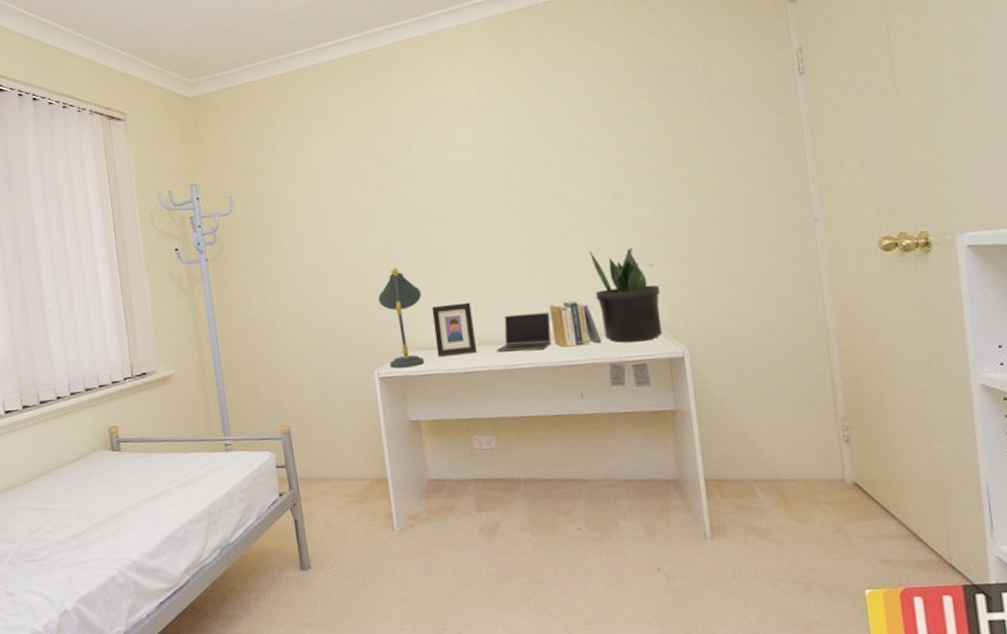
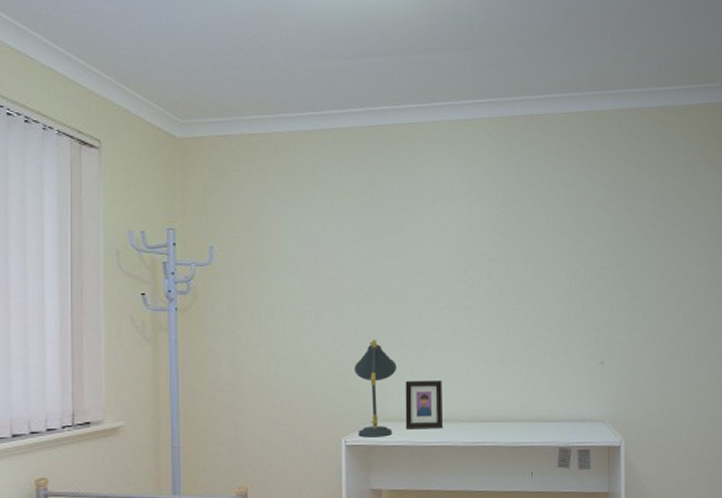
laptop computer: present [497,312,552,353] -> none [461,395,512,431]
books: present [549,301,602,348] -> none [512,388,555,430]
planter: present [588,248,663,343] -> none [552,345,608,430]

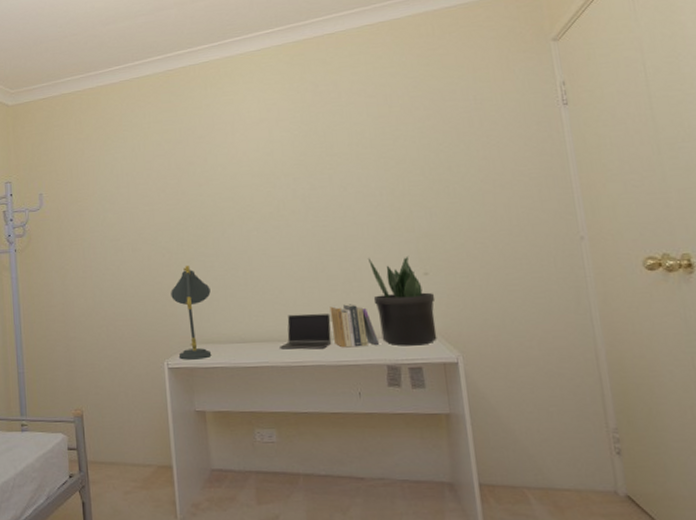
picture frame: present [405,380,442,430] -> none [220,300,260,351]
laptop computer: none [461,395,512,431] -> present [280,313,332,350]
books: none [512,388,555,430] -> present [329,304,380,348]
planter: none [552,345,608,430] -> present [367,257,437,346]

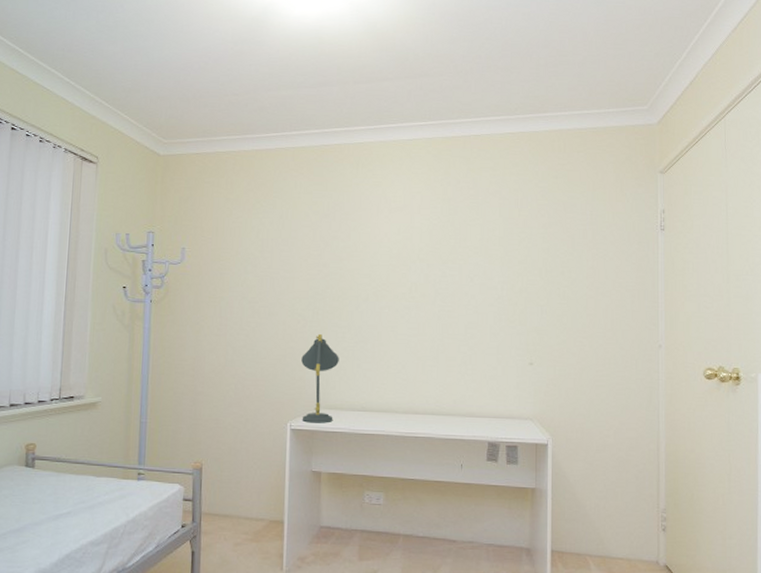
laptop computer: present [280,313,332,350] -> none [396,389,445,423]
books: present [329,304,380,348] -> none [445,384,484,424]
planter: present [367,257,437,346] -> none [483,345,536,427]

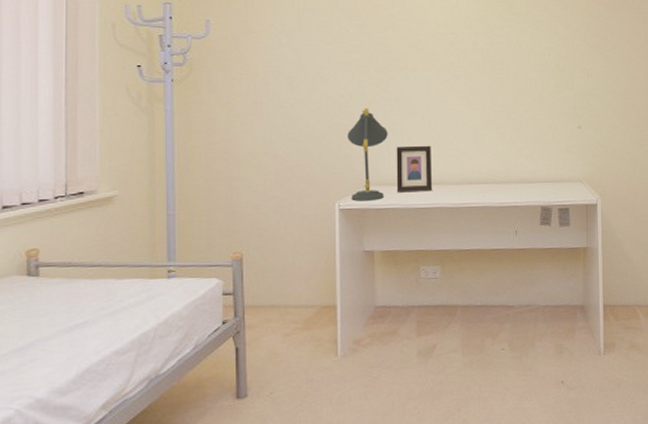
picture frame: none [345,372,380,418] -> present [396,145,432,193]

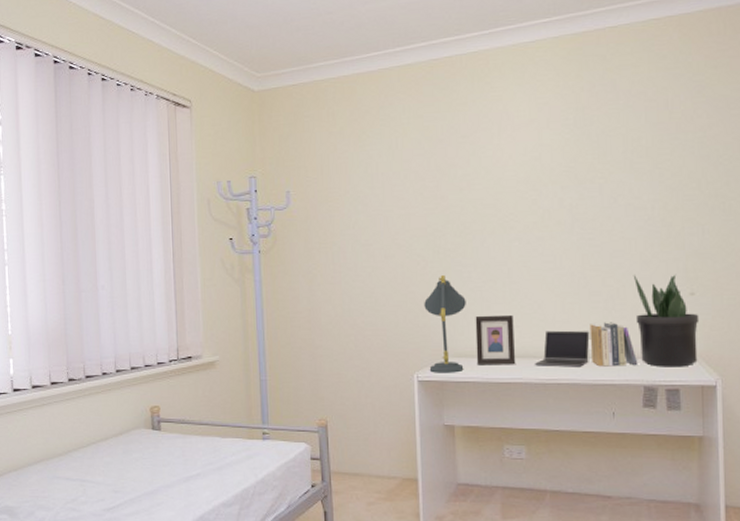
laptop computer: none [450,159,497,192] -> present [535,330,590,367]
books: none [497,151,537,191] -> present [589,322,638,367]
planter: none [533,111,585,190] -> present [633,275,700,367]

